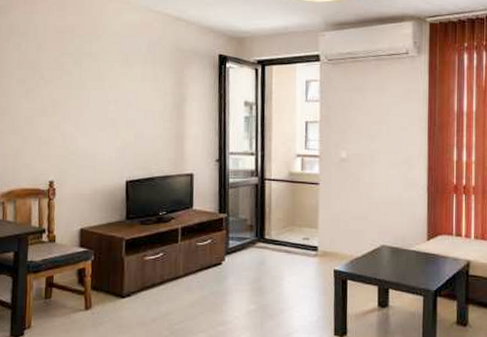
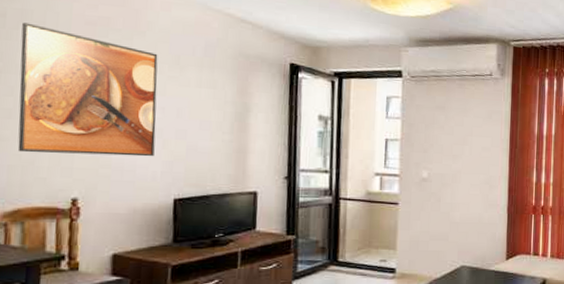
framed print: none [10,35,111,144] -> present [17,22,158,157]

